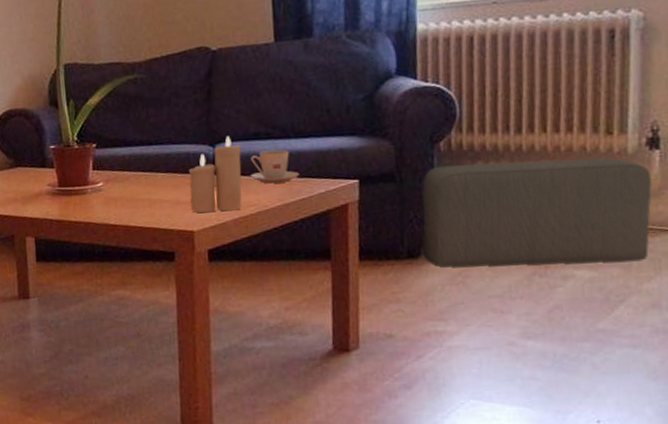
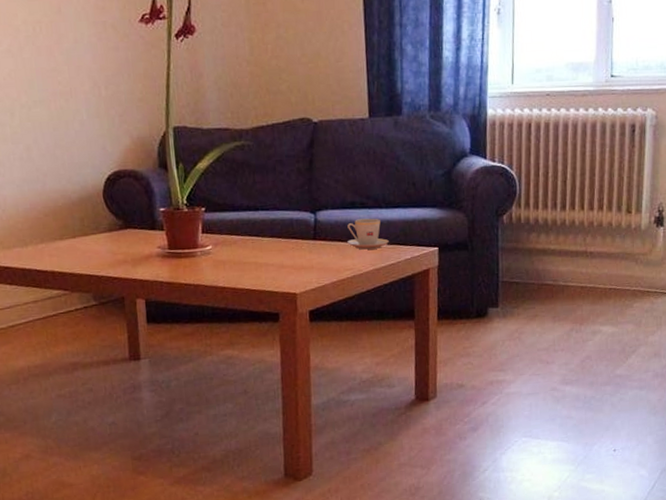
candle: present [189,135,242,213] -> none [292,204,340,276]
pouf: present [420,157,652,268] -> none [487,232,657,325]

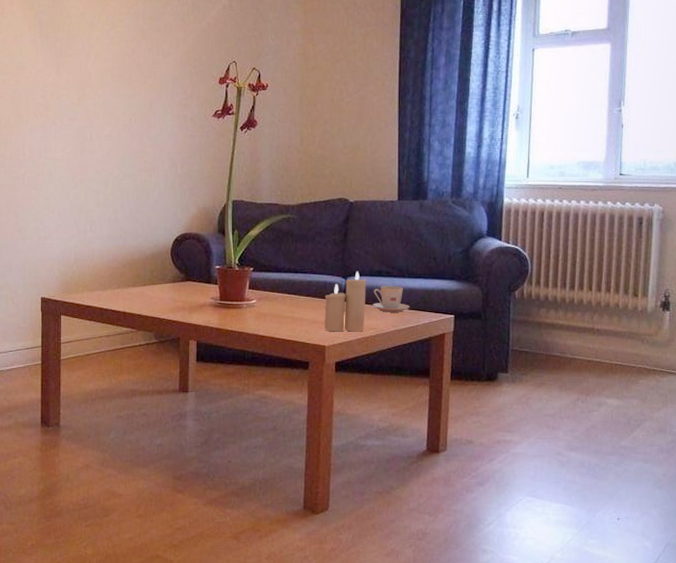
candle: none [292,204,340,276] -> present [324,271,366,332]

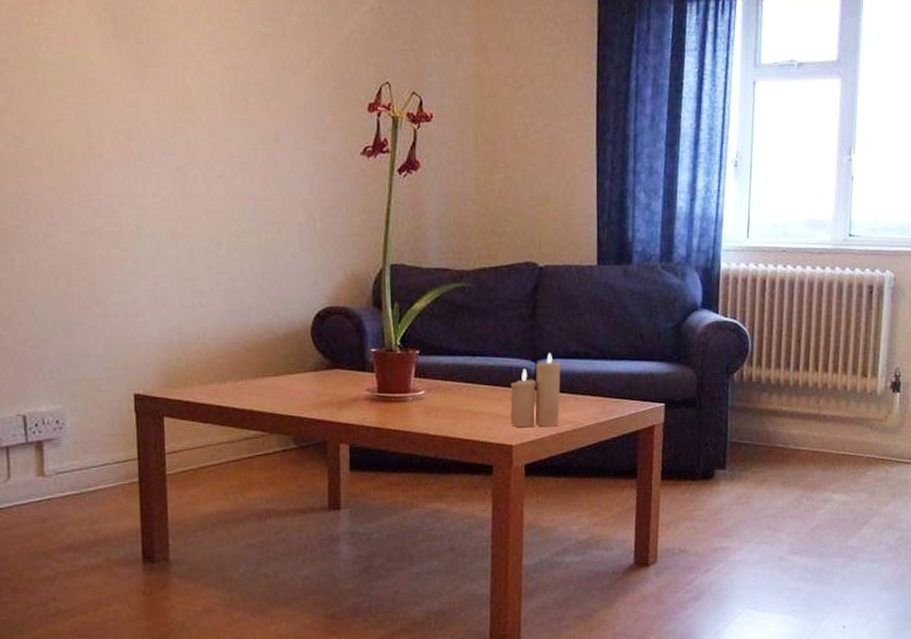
teacup: present [372,286,410,312] -> none [568,369,613,402]

